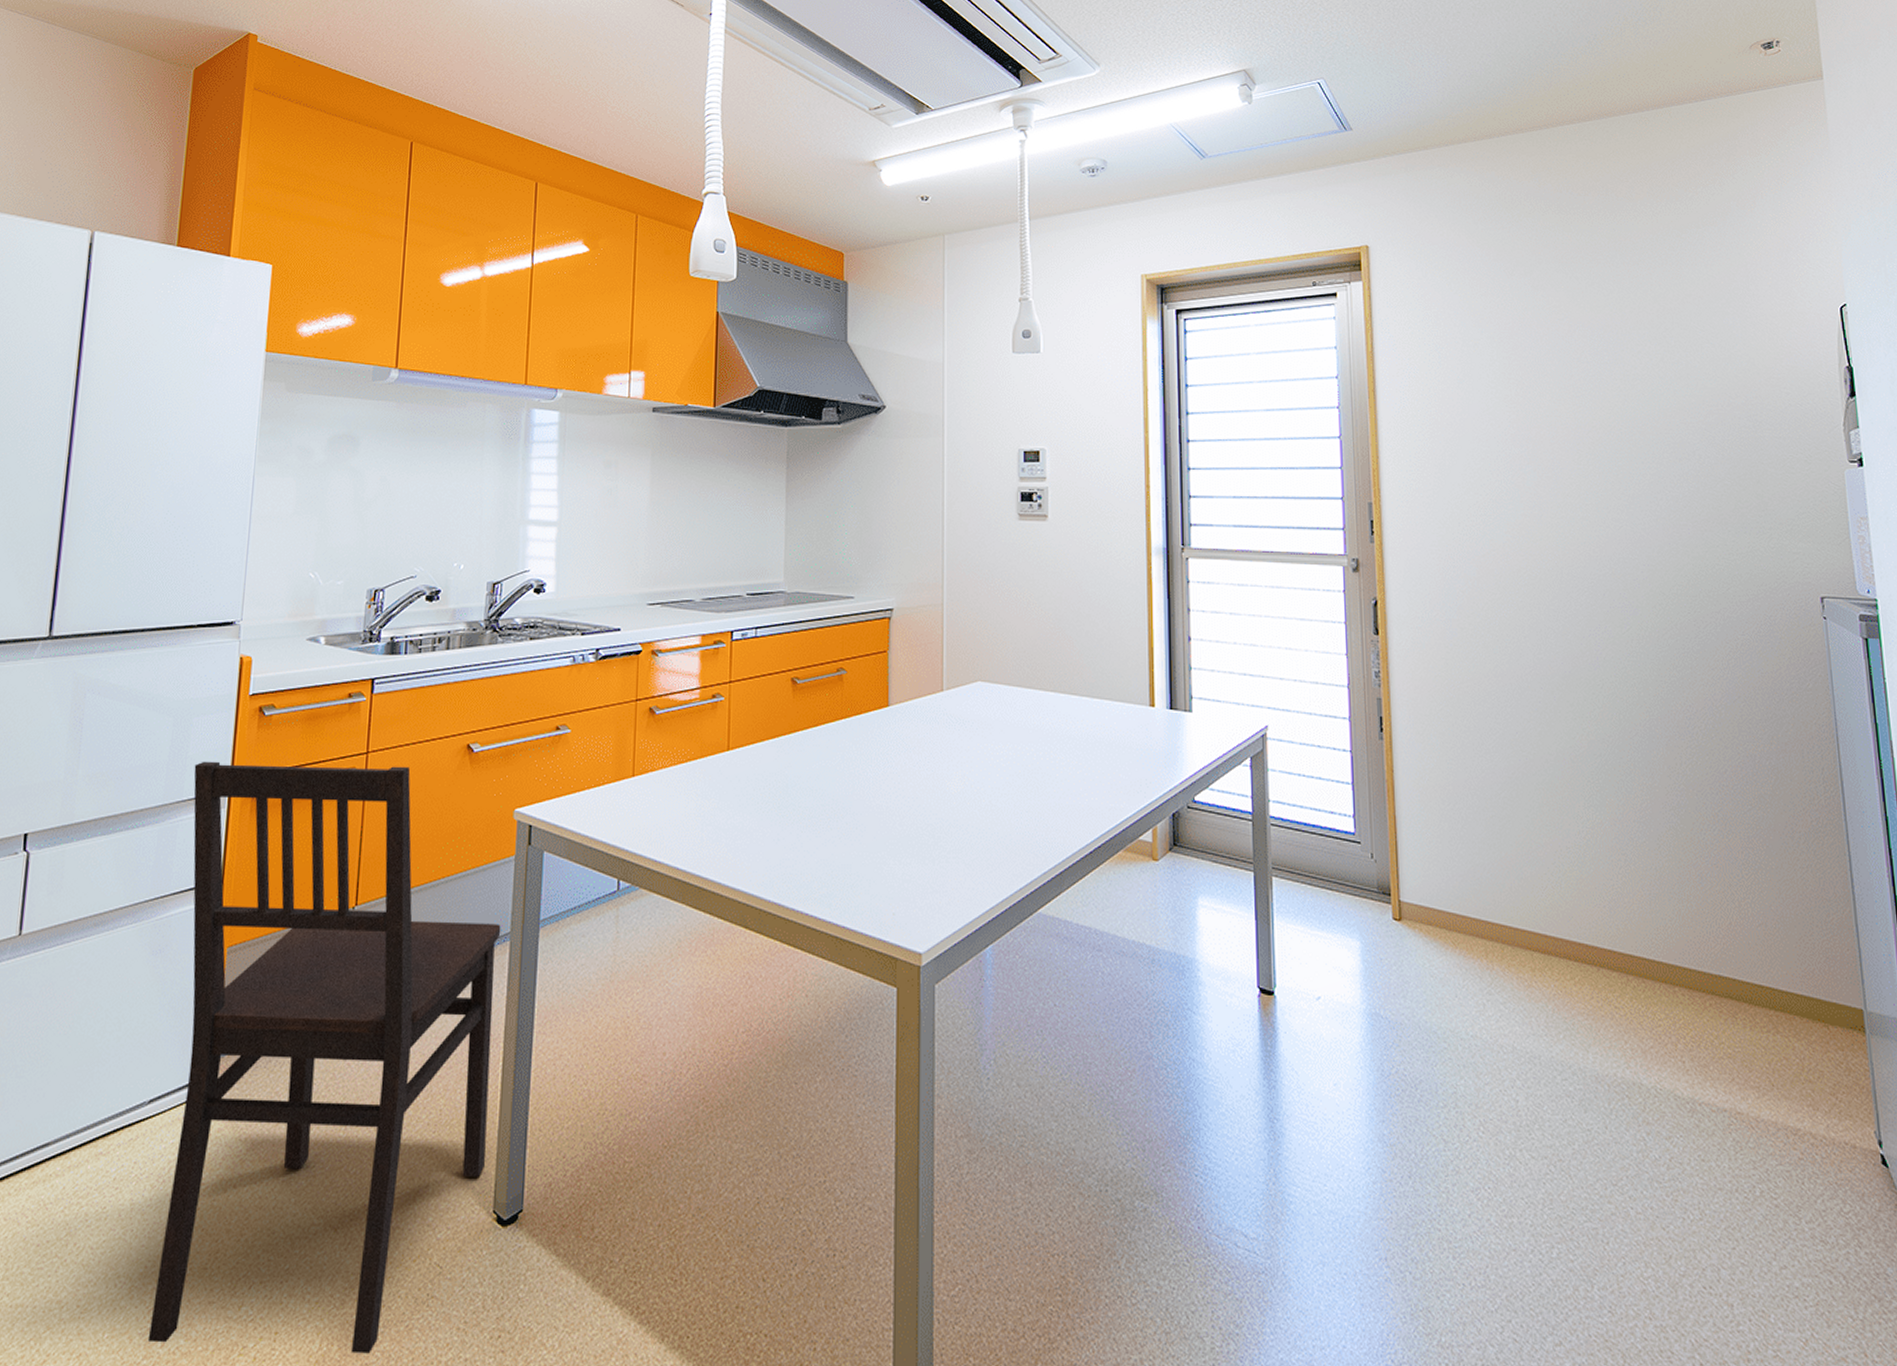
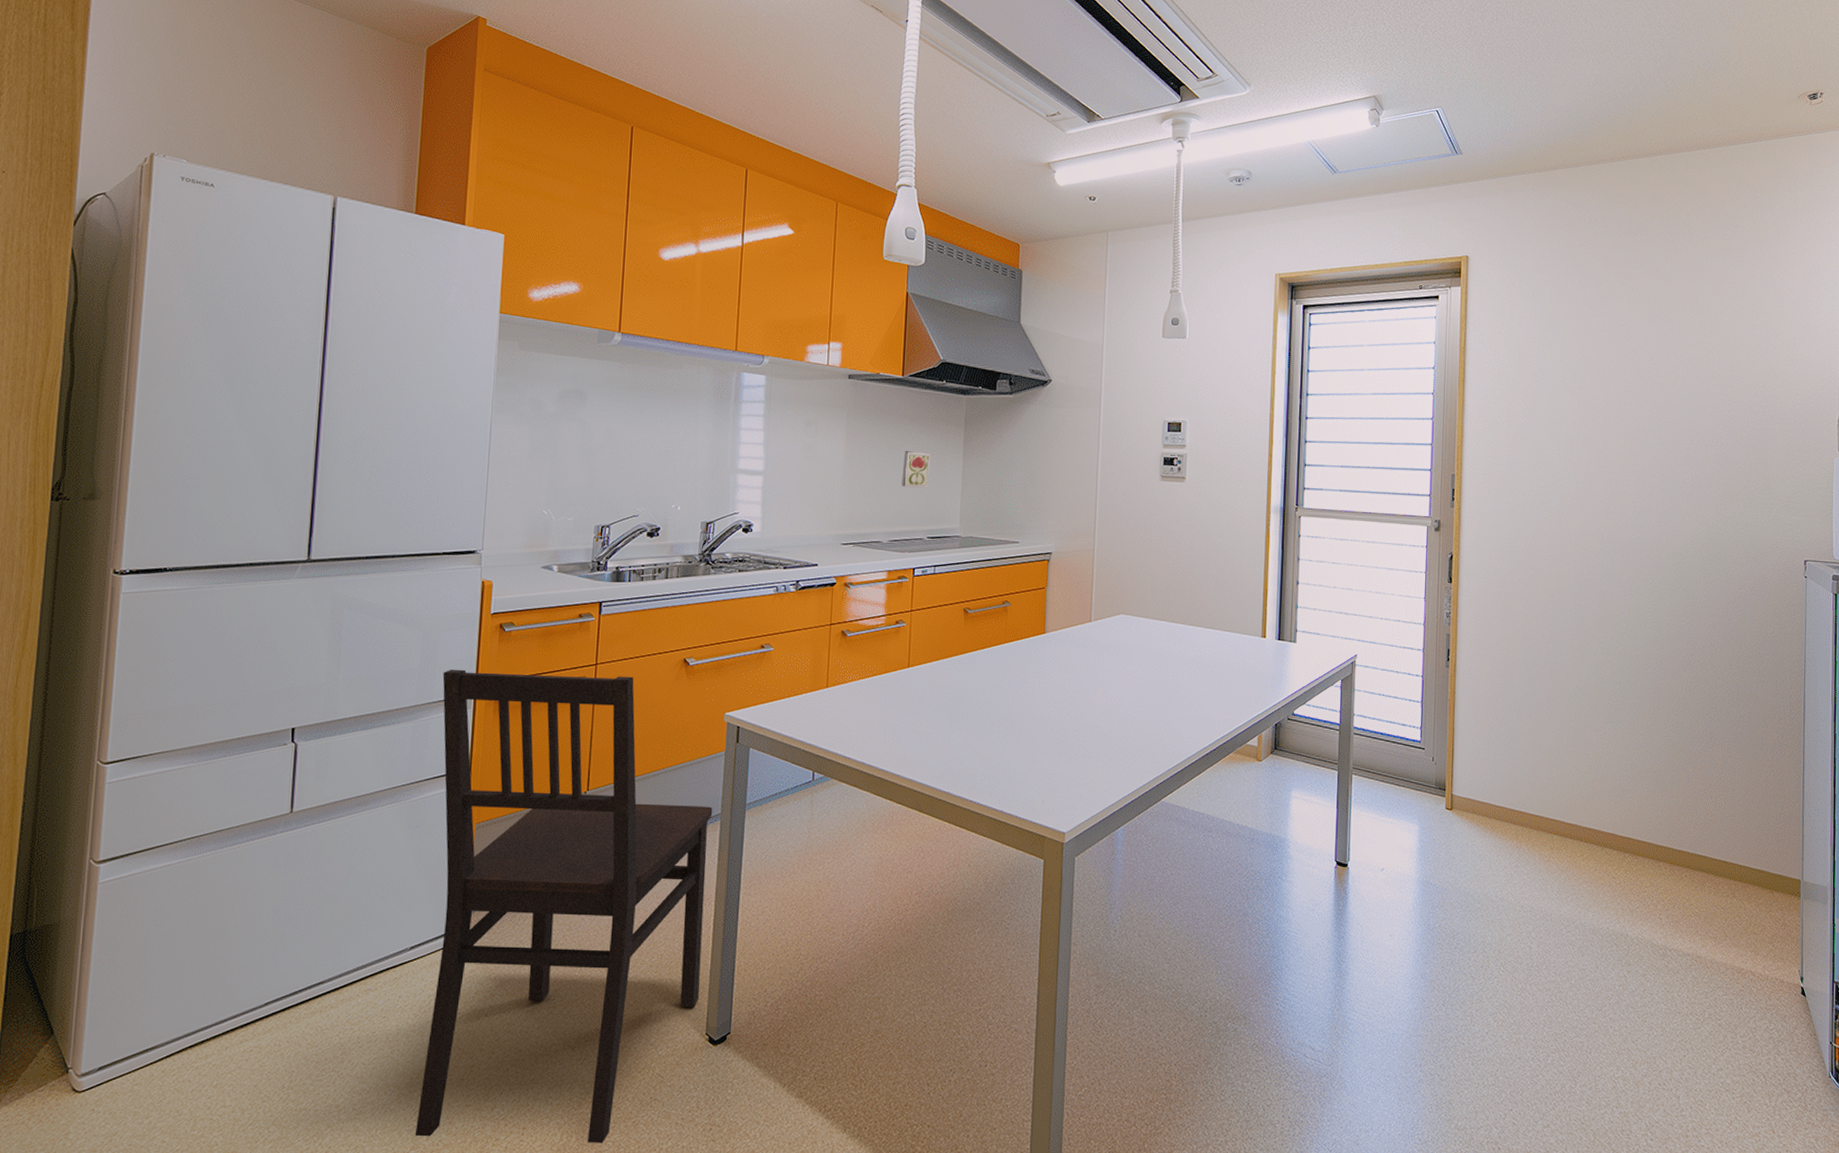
decorative tile: none [716,493,749,536] -> present [902,451,931,488]

